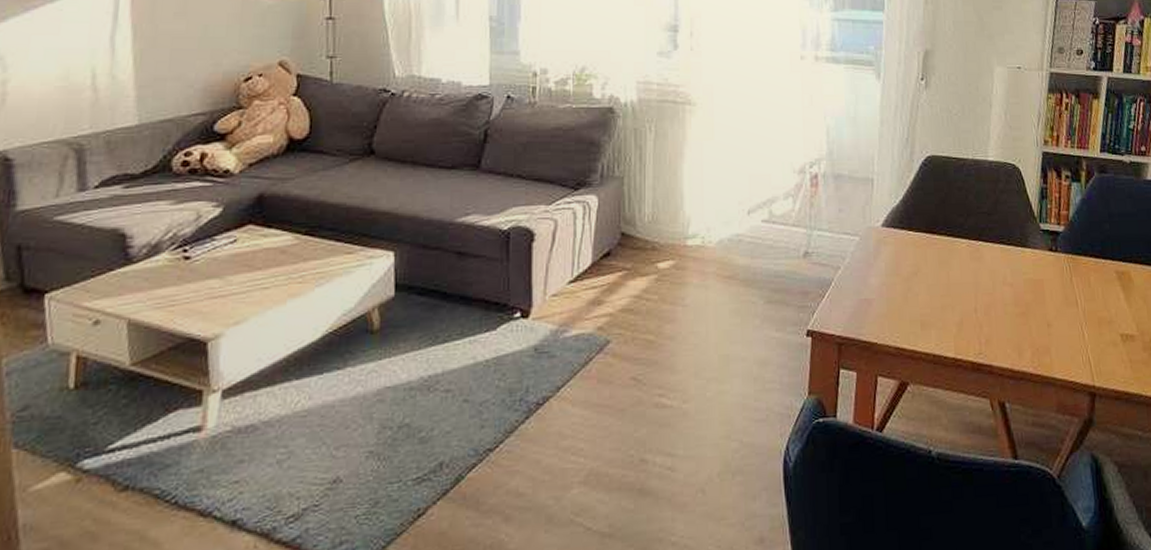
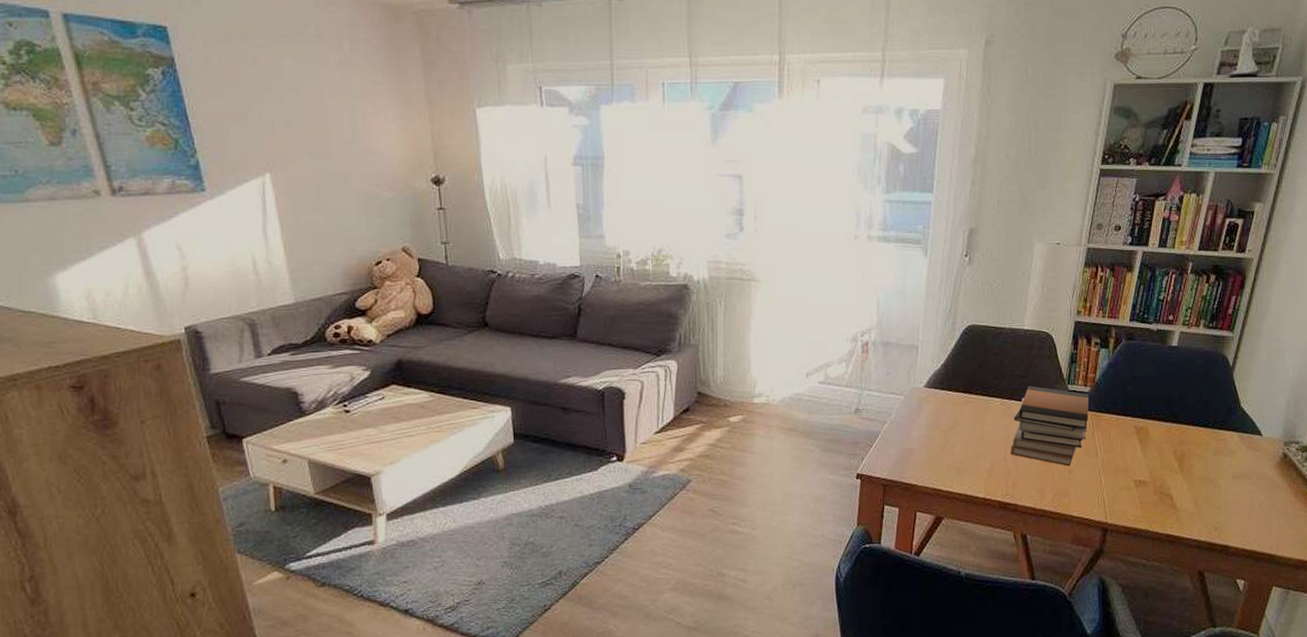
book stack: none [980,224,1065,319] -> present [1010,385,1090,466]

